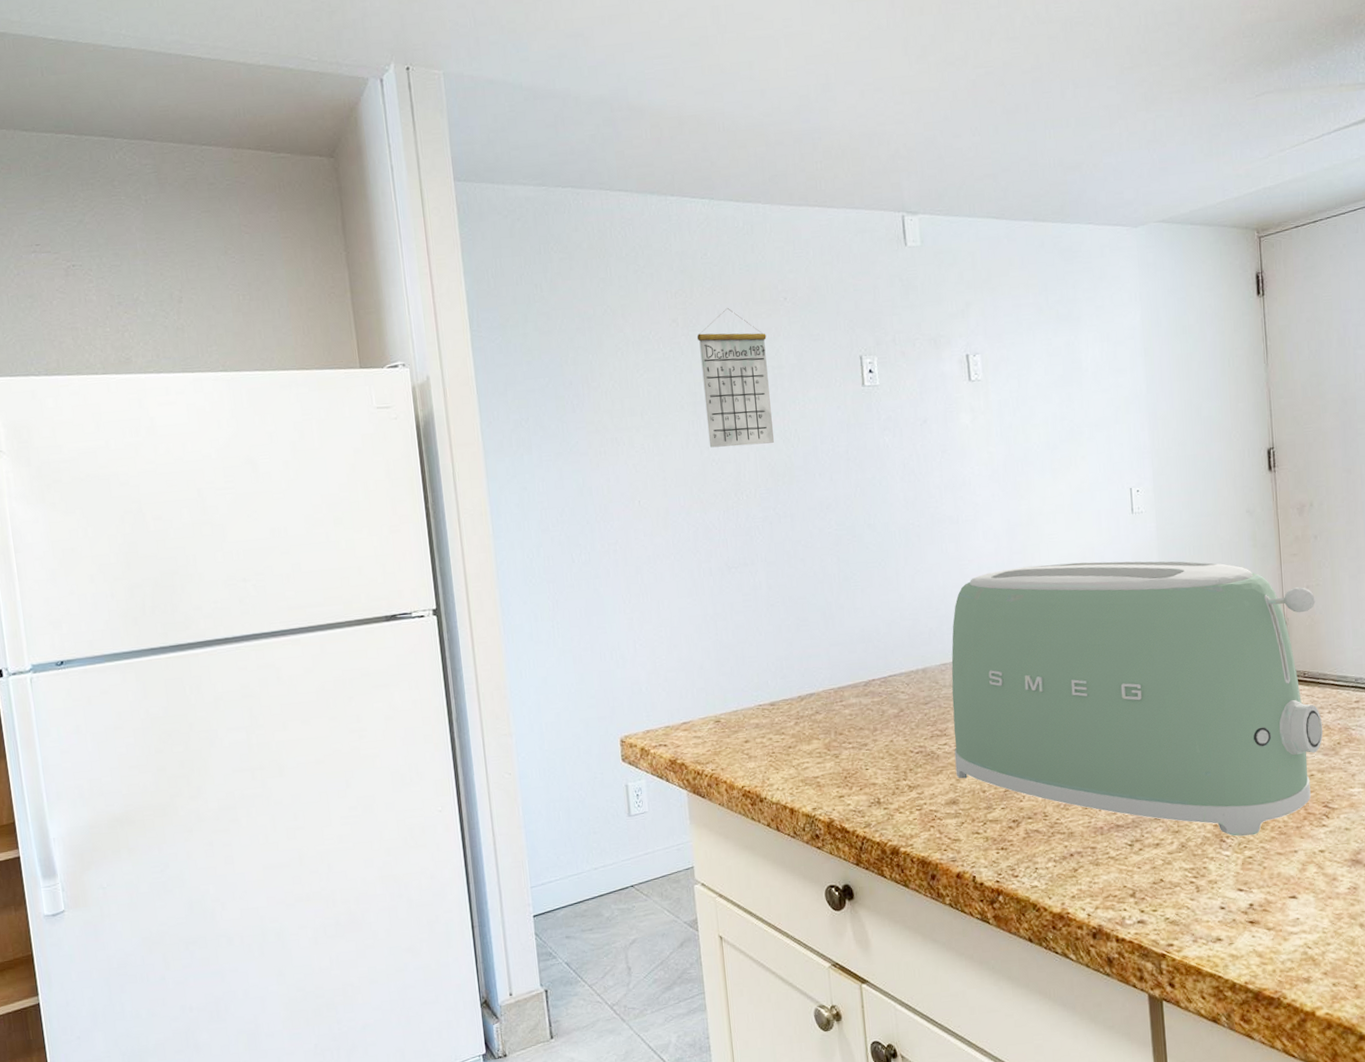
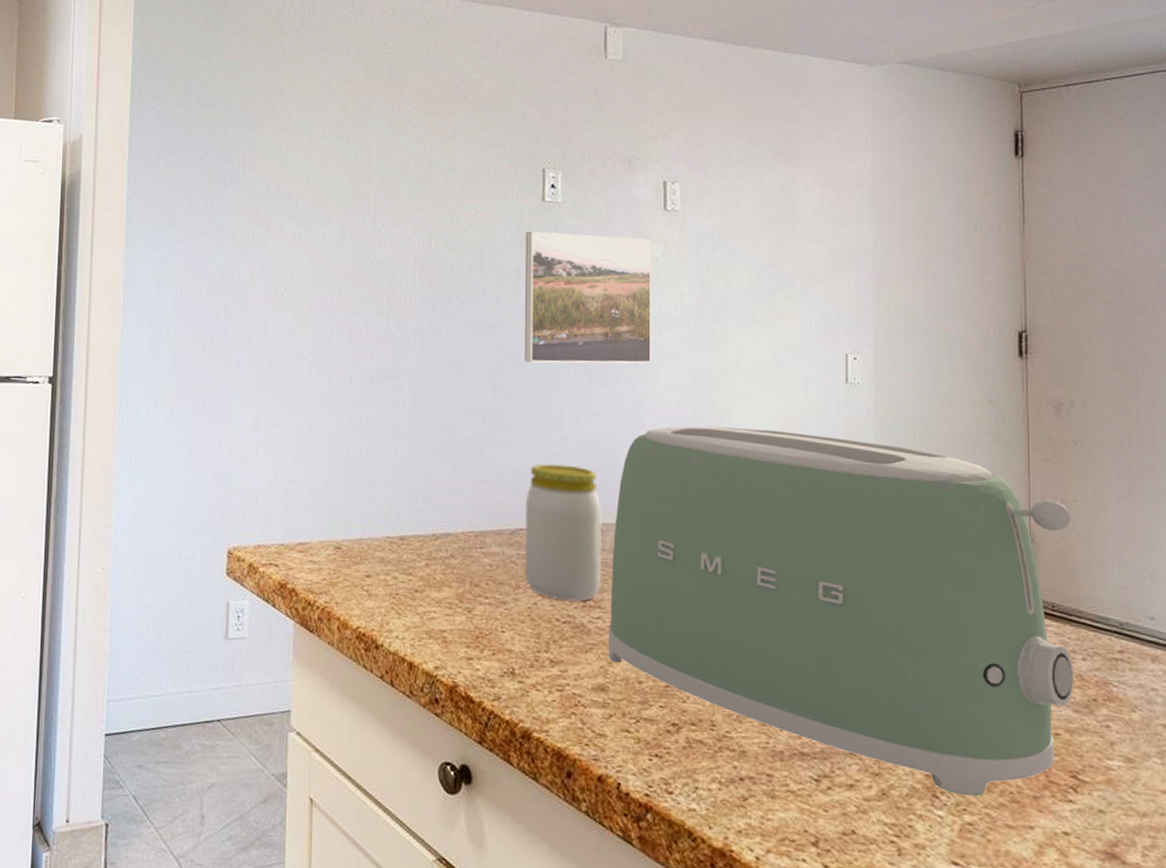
calendar: present [696,308,775,448] -> none [366,102,442,249]
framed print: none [850,409,970,534] -> present [524,231,652,364]
jar: none [874,618,946,735] -> present [524,464,602,602]

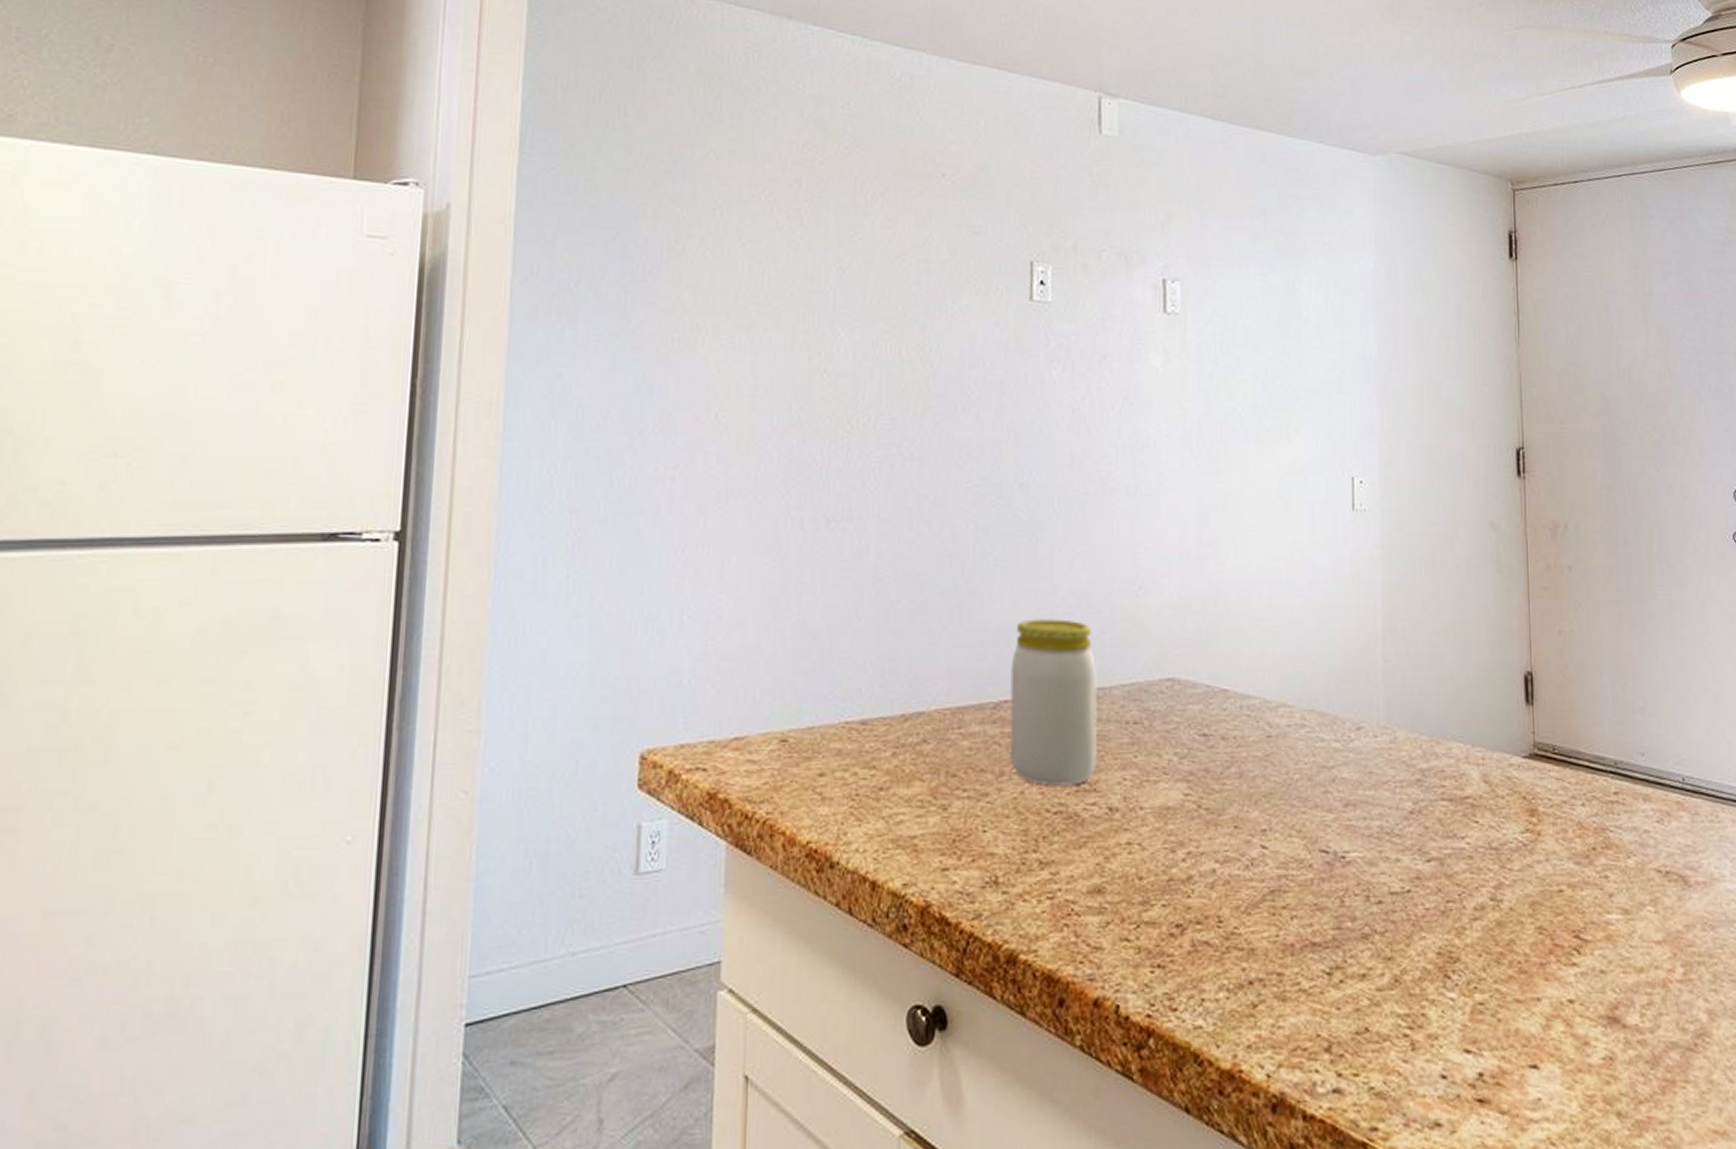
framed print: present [524,231,652,364] -> none [1009,336,1152,496]
toaster: present [608,425,1075,797] -> none [1105,565,1575,972]

